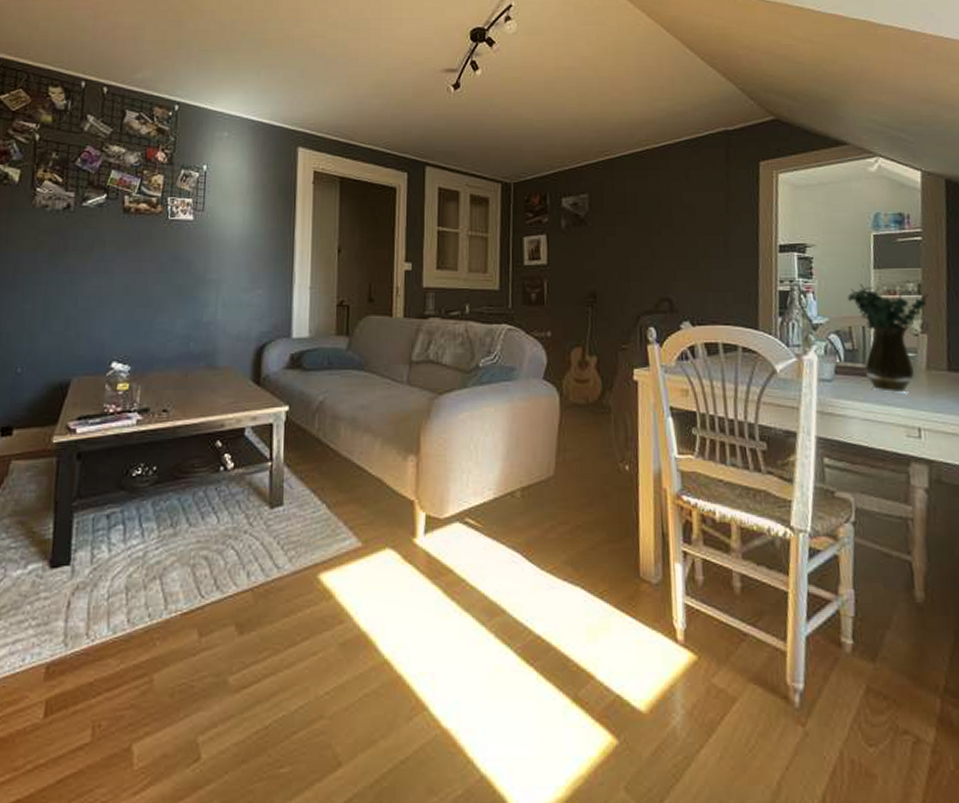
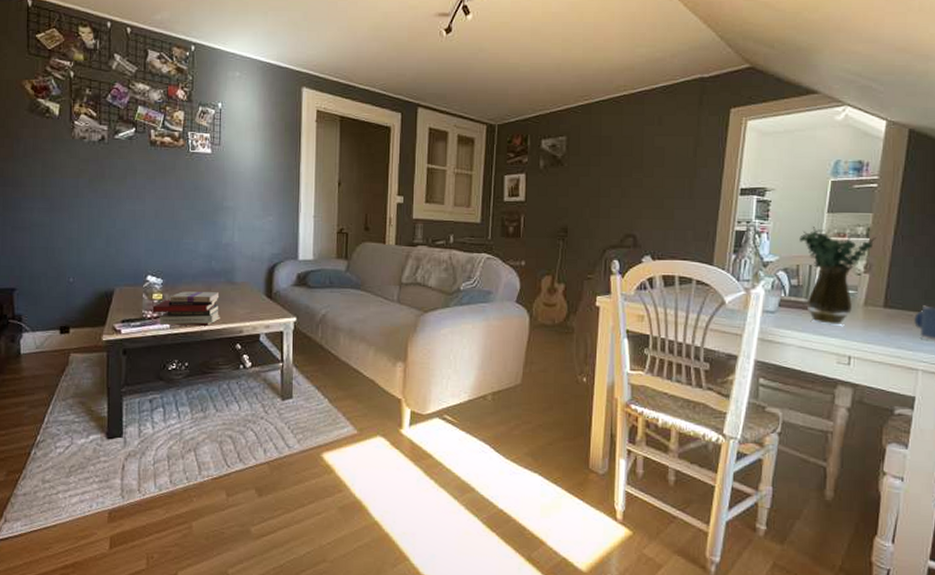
books: none [116,379,198,420] -> present [152,291,220,326]

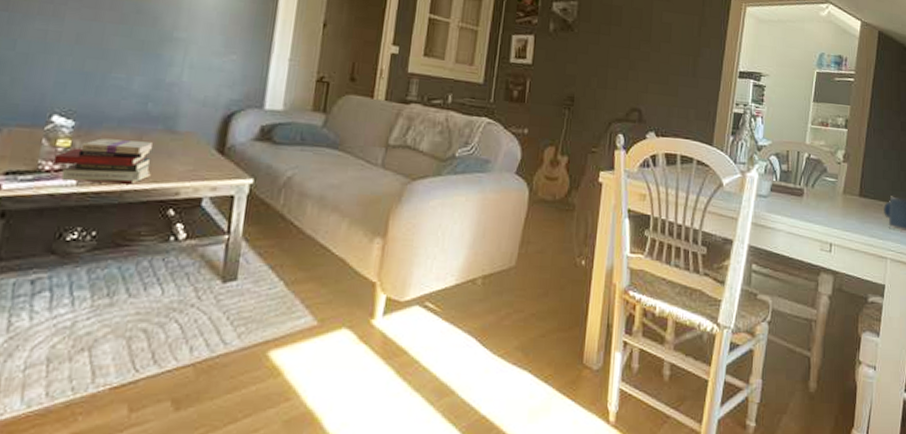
vase: present [799,227,877,324] -> none [789,114,853,211]

